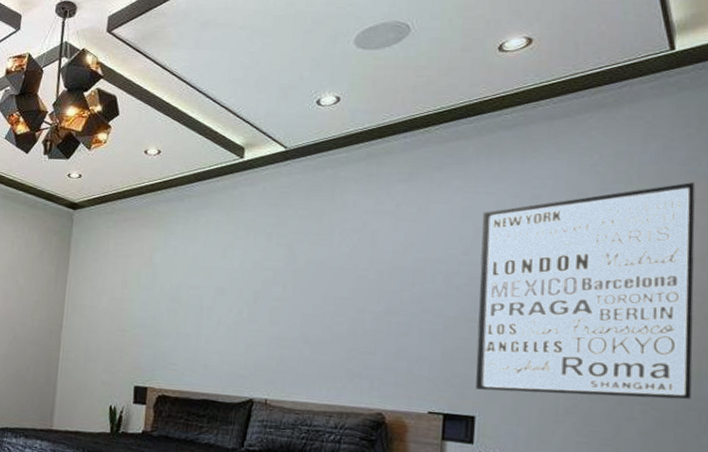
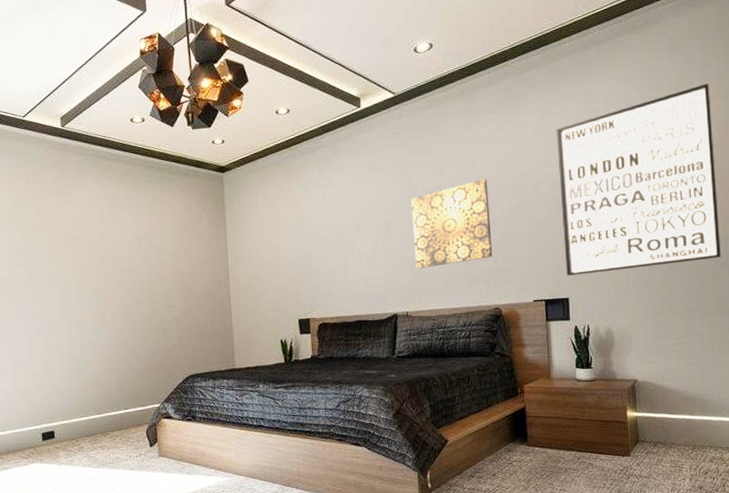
wall art: none [284,258,388,352] -> present [411,178,493,269]

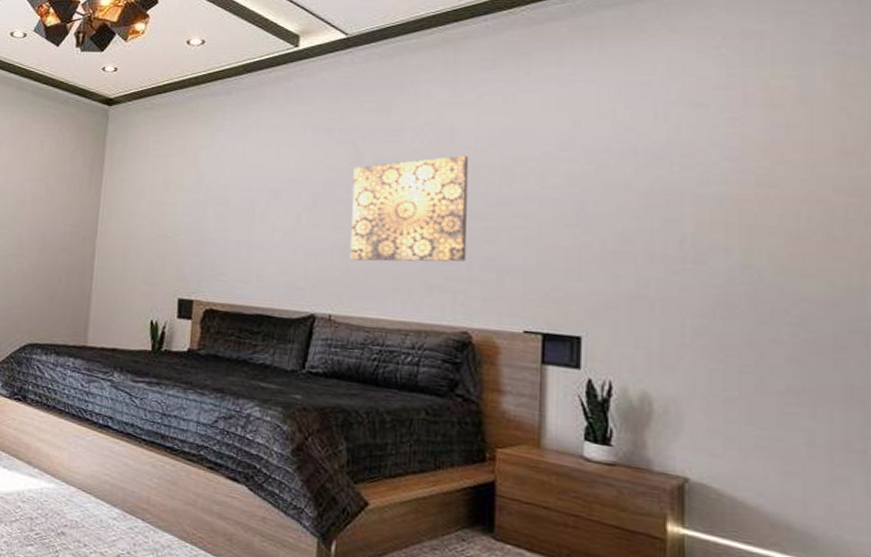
wall art: present [556,83,721,276] -> none [580,64,853,321]

